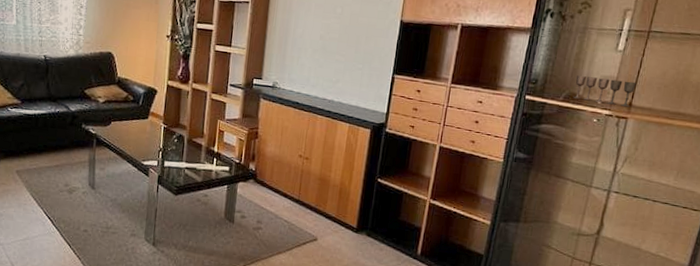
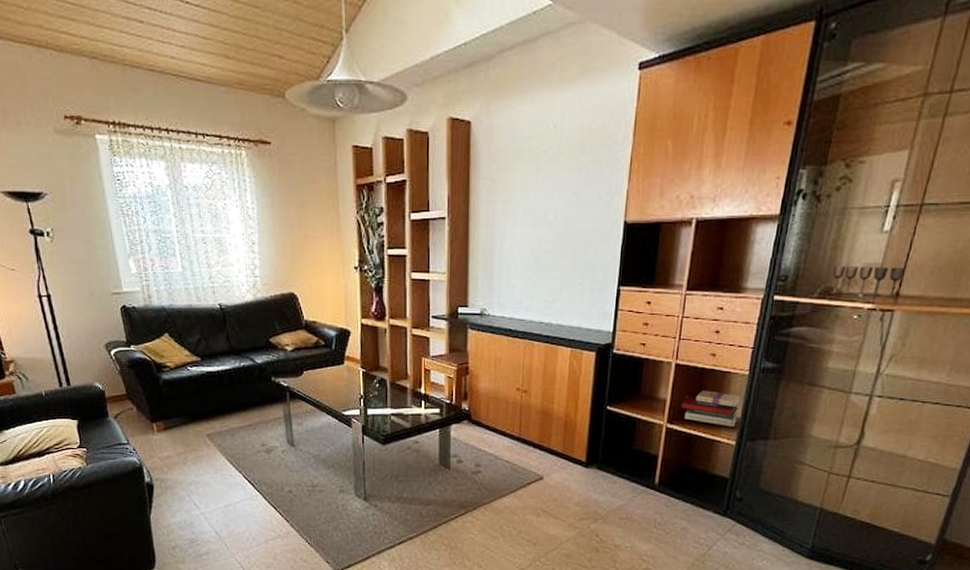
books: none [443,172,496,209] -> present [680,390,741,428]

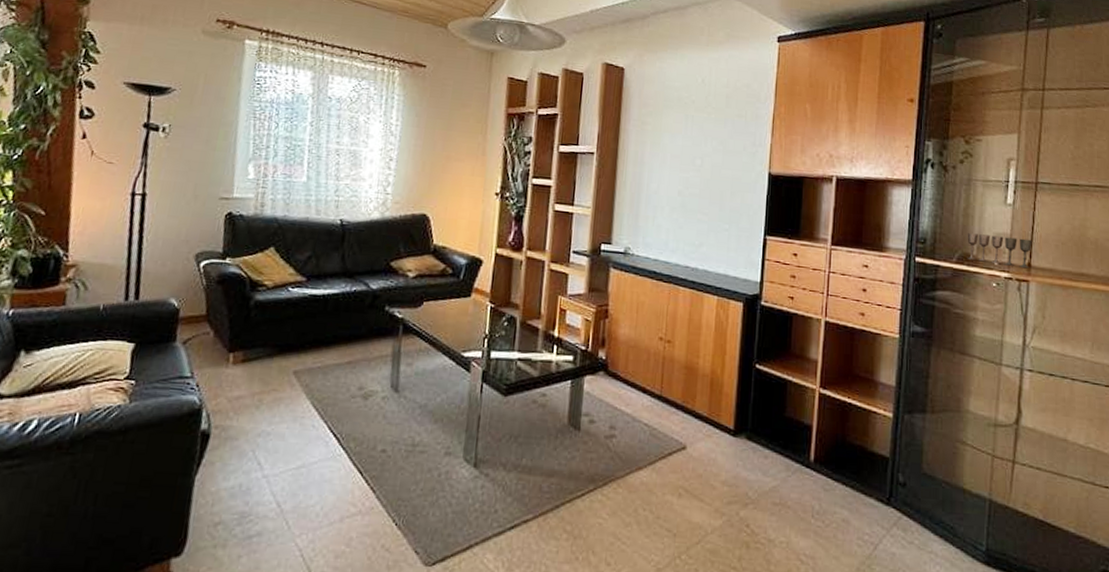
books: present [680,390,741,428] -> none [833,352,893,397]

